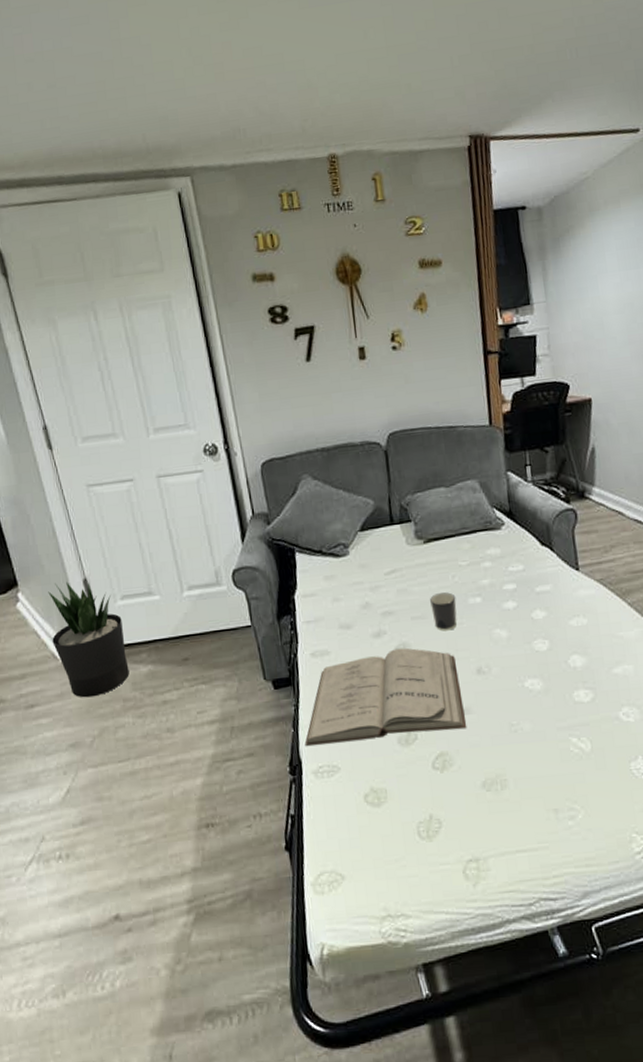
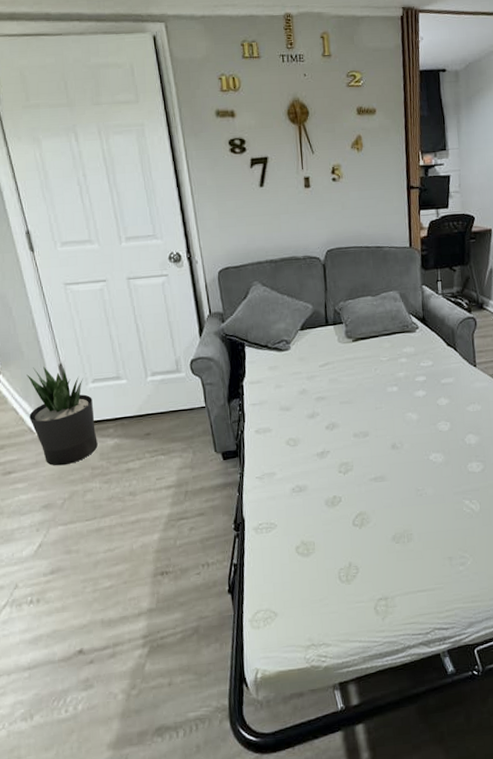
book: present [305,648,467,747] -> none [247,427,382,508]
mug: present [430,592,458,631] -> none [356,382,378,414]

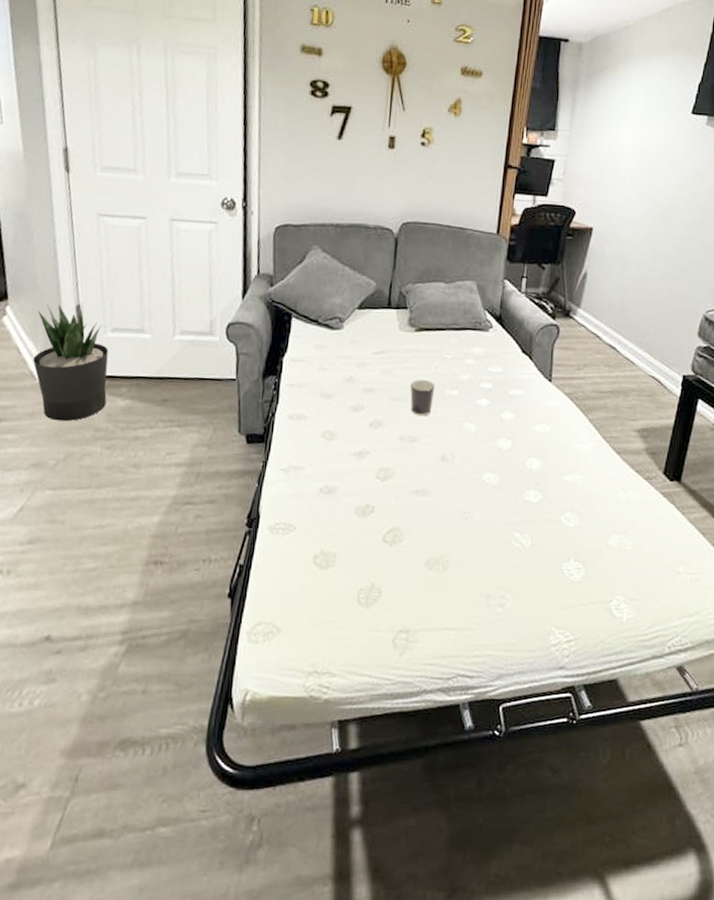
mug: none [356,382,378,414] -> present [410,380,435,416]

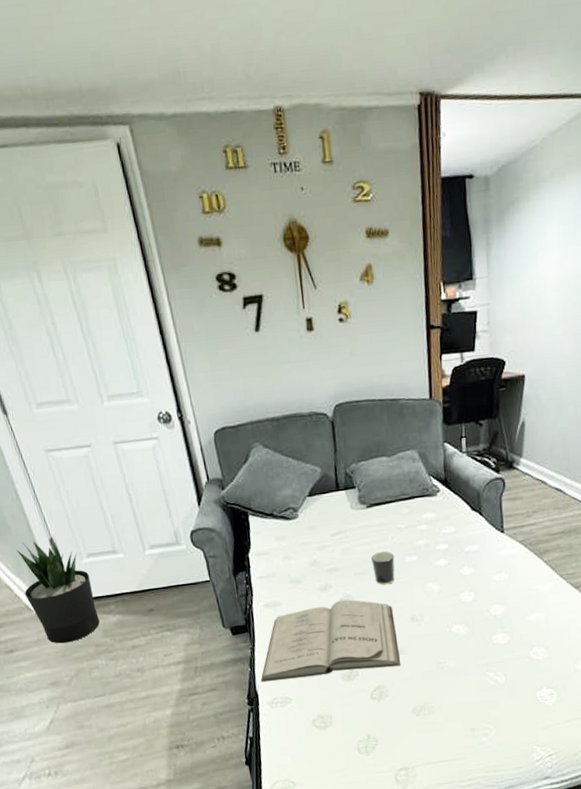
book: none [266,424,424,510] -> present [260,599,401,683]

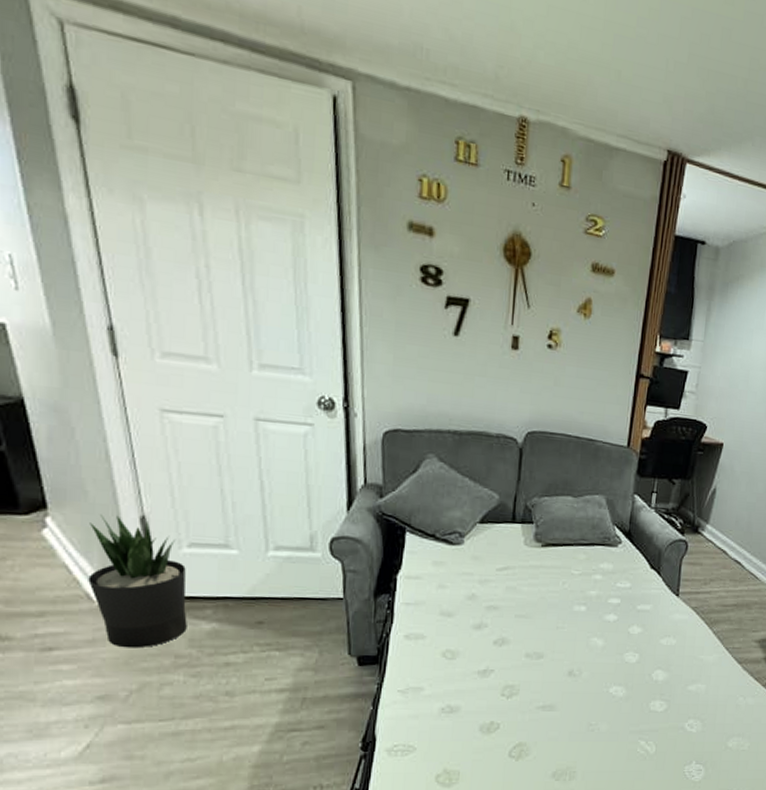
book: present [260,599,401,683] -> none [382,642,550,725]
mug: present [371,551,395,585] -> none [536,596,562,633]

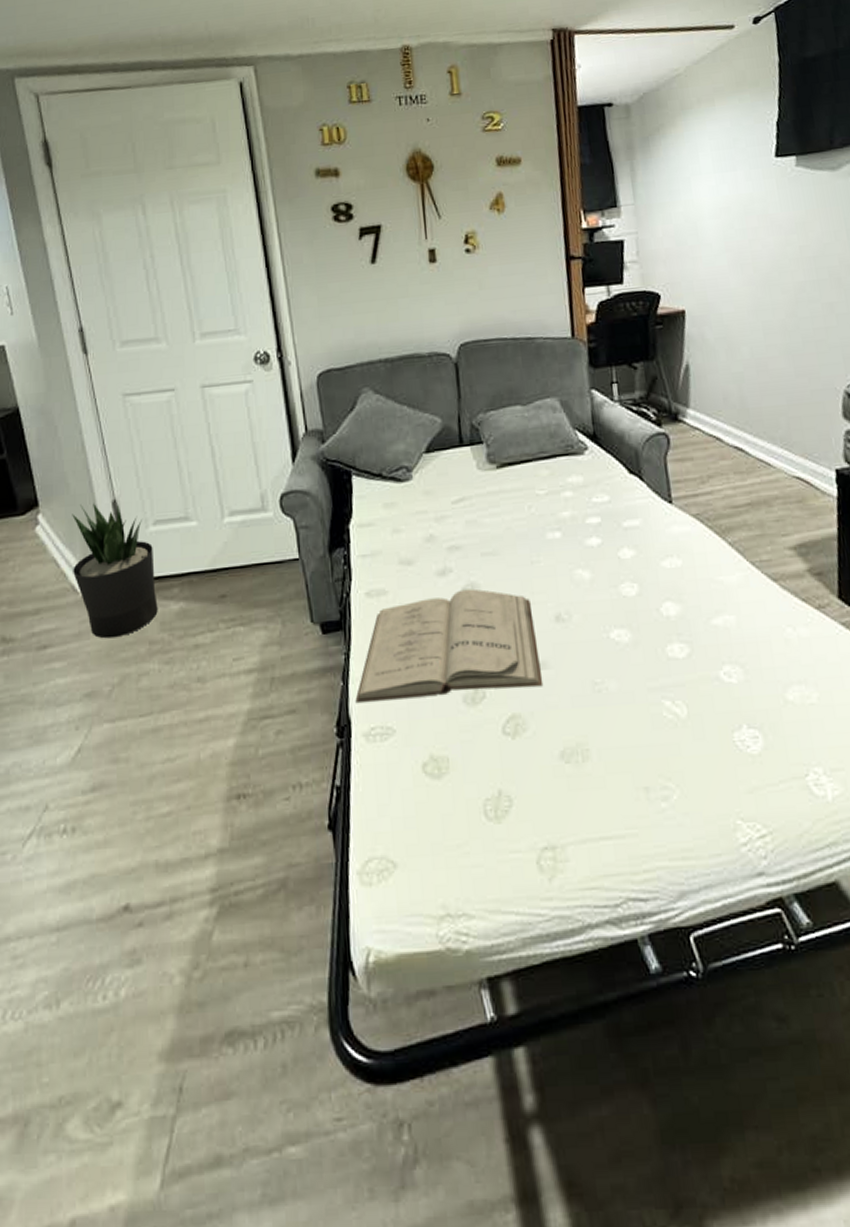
book: none [382,642,550,725] -> present [355,588,544,704]

